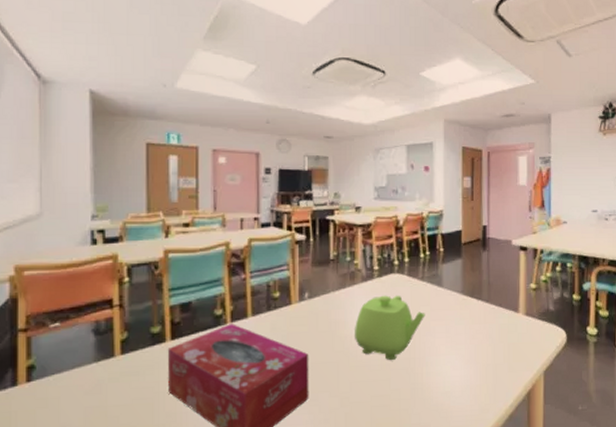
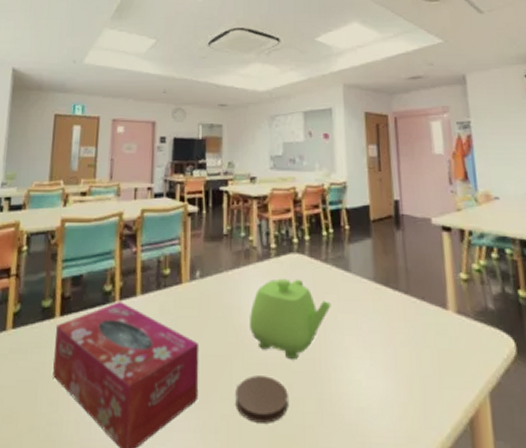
coaster: none [342,375,387,412] -> present [235,375,288,423]

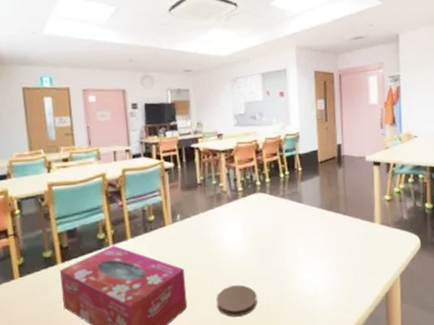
teapot: present [250,278,331,360] -> none [224,212,288,272]

